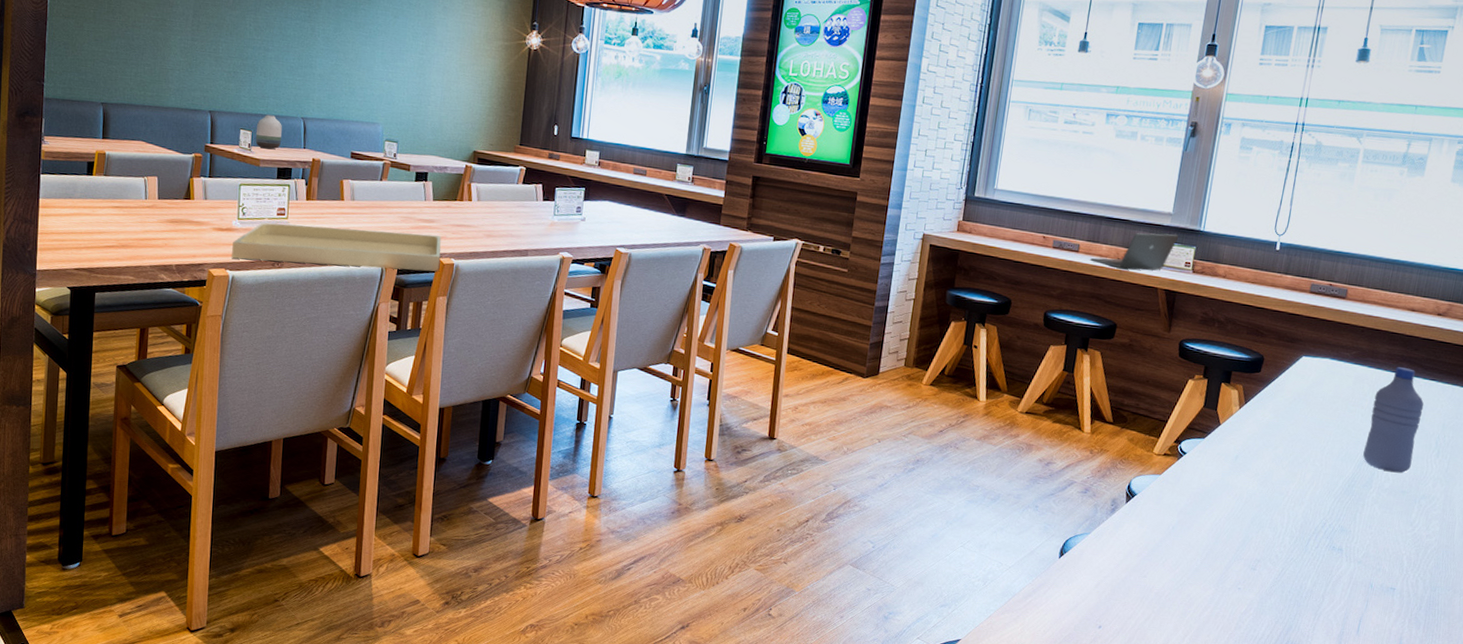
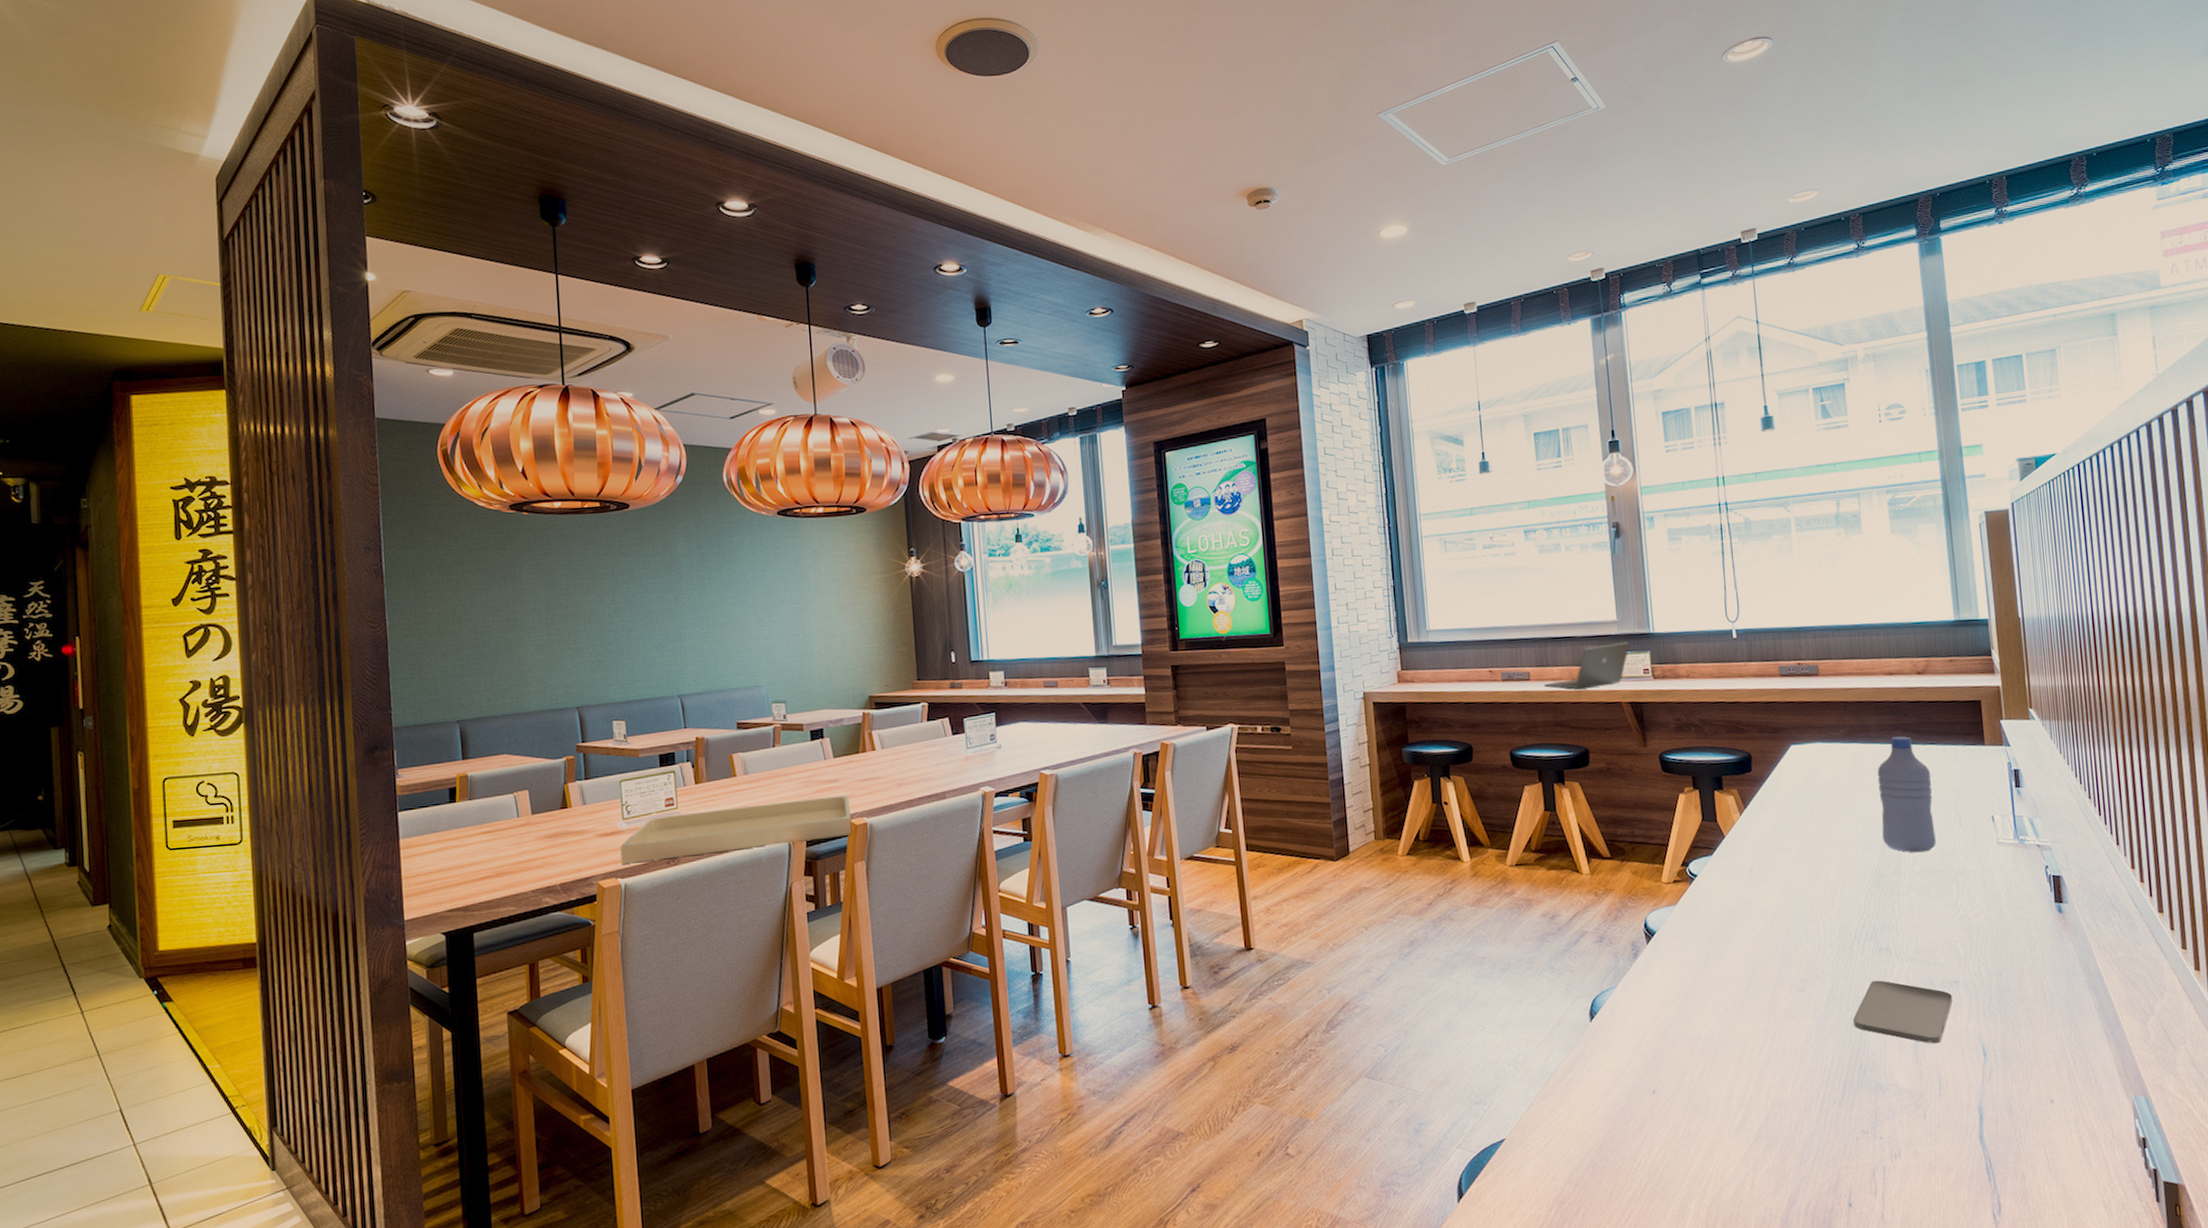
vase: present [255,114,282,149] -> none [629,699,659,737]
smartphone: none [1290,573,1386,637] -> present [1852,980,1953,1044]

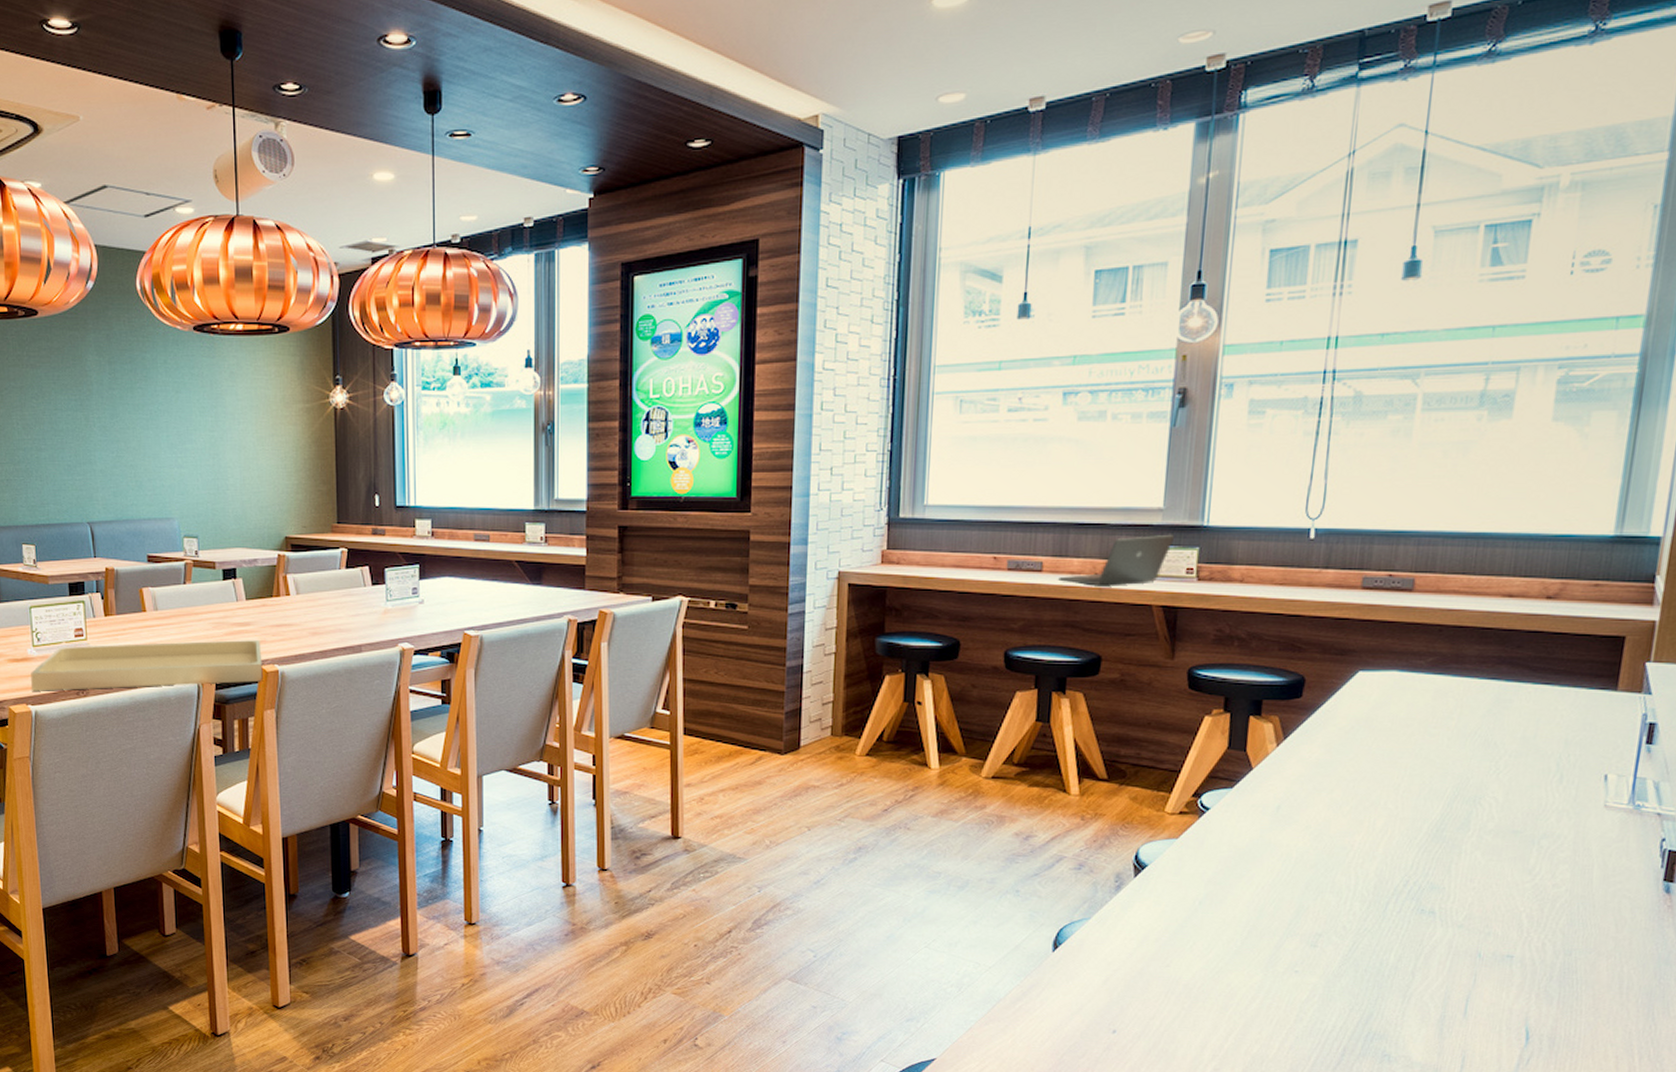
smartphone: present [1852,980,1953,1044] -> none [1369,944,1502,1020]
water bottle: present [1877,736,1936,853] -> none [1454,672,1536,808]

